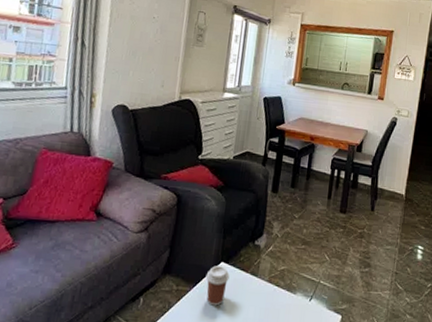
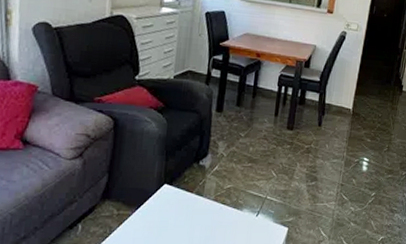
coffee cup: present [206,266,230,306] -> none [148,188,174,227]

